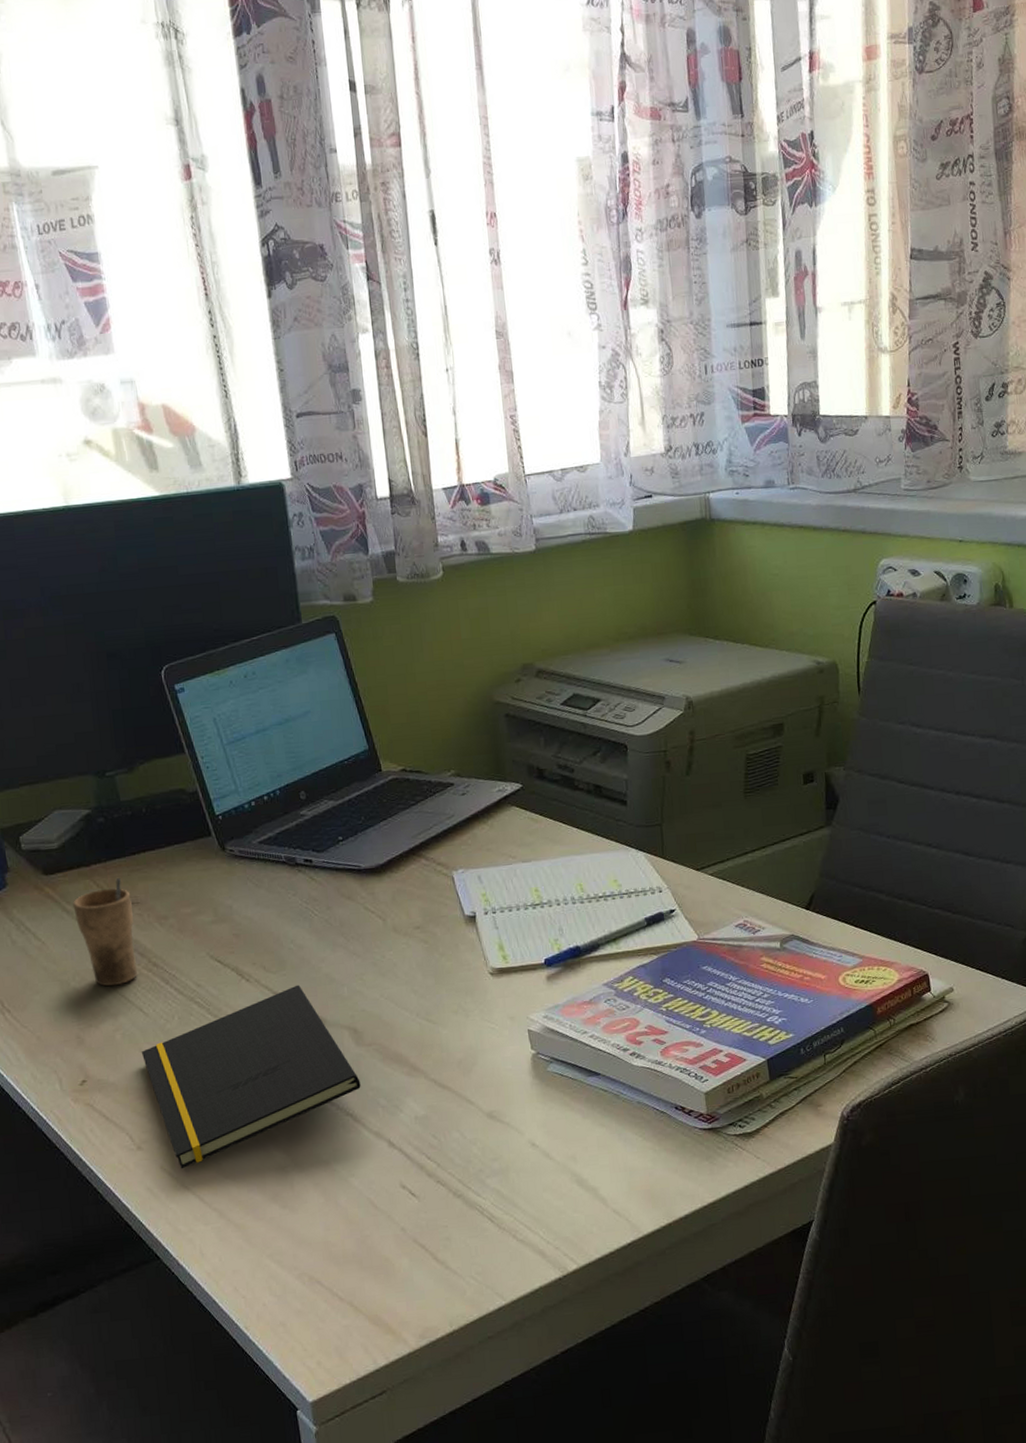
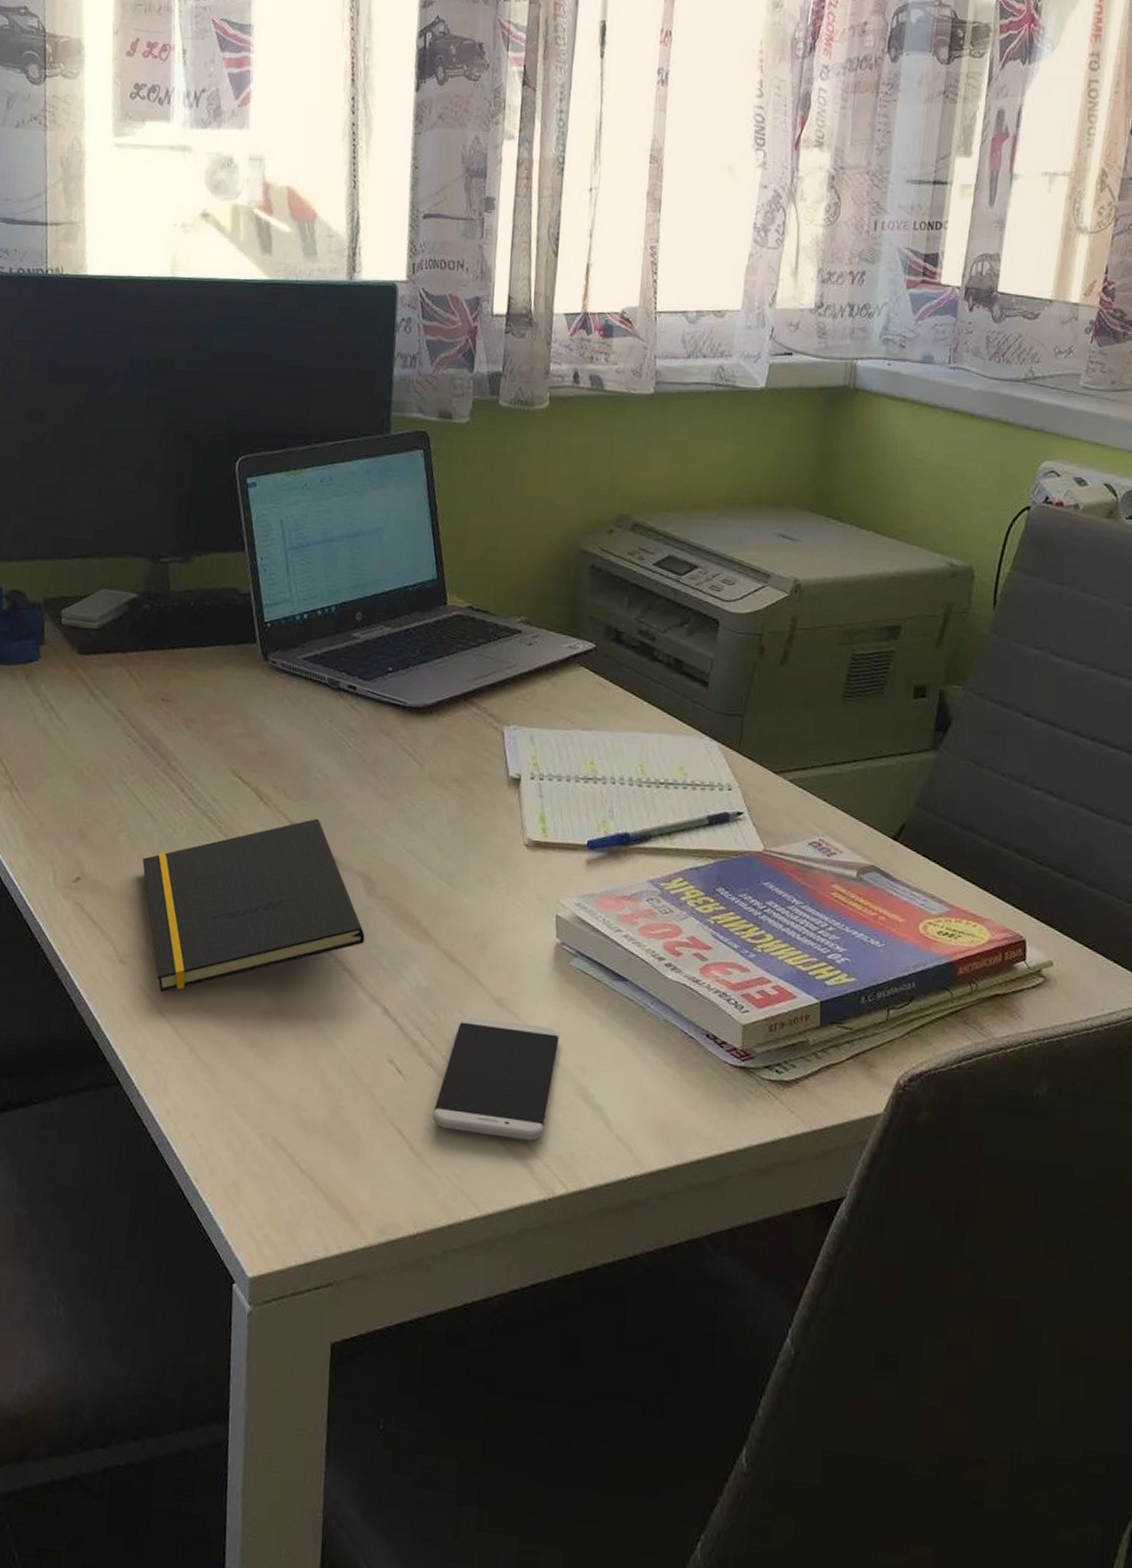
cup: present [73,878,137,987] -> none [101,671,162,784]
smartphone: none [449,1128,550,1235] -> present [432,1016,559,1141]

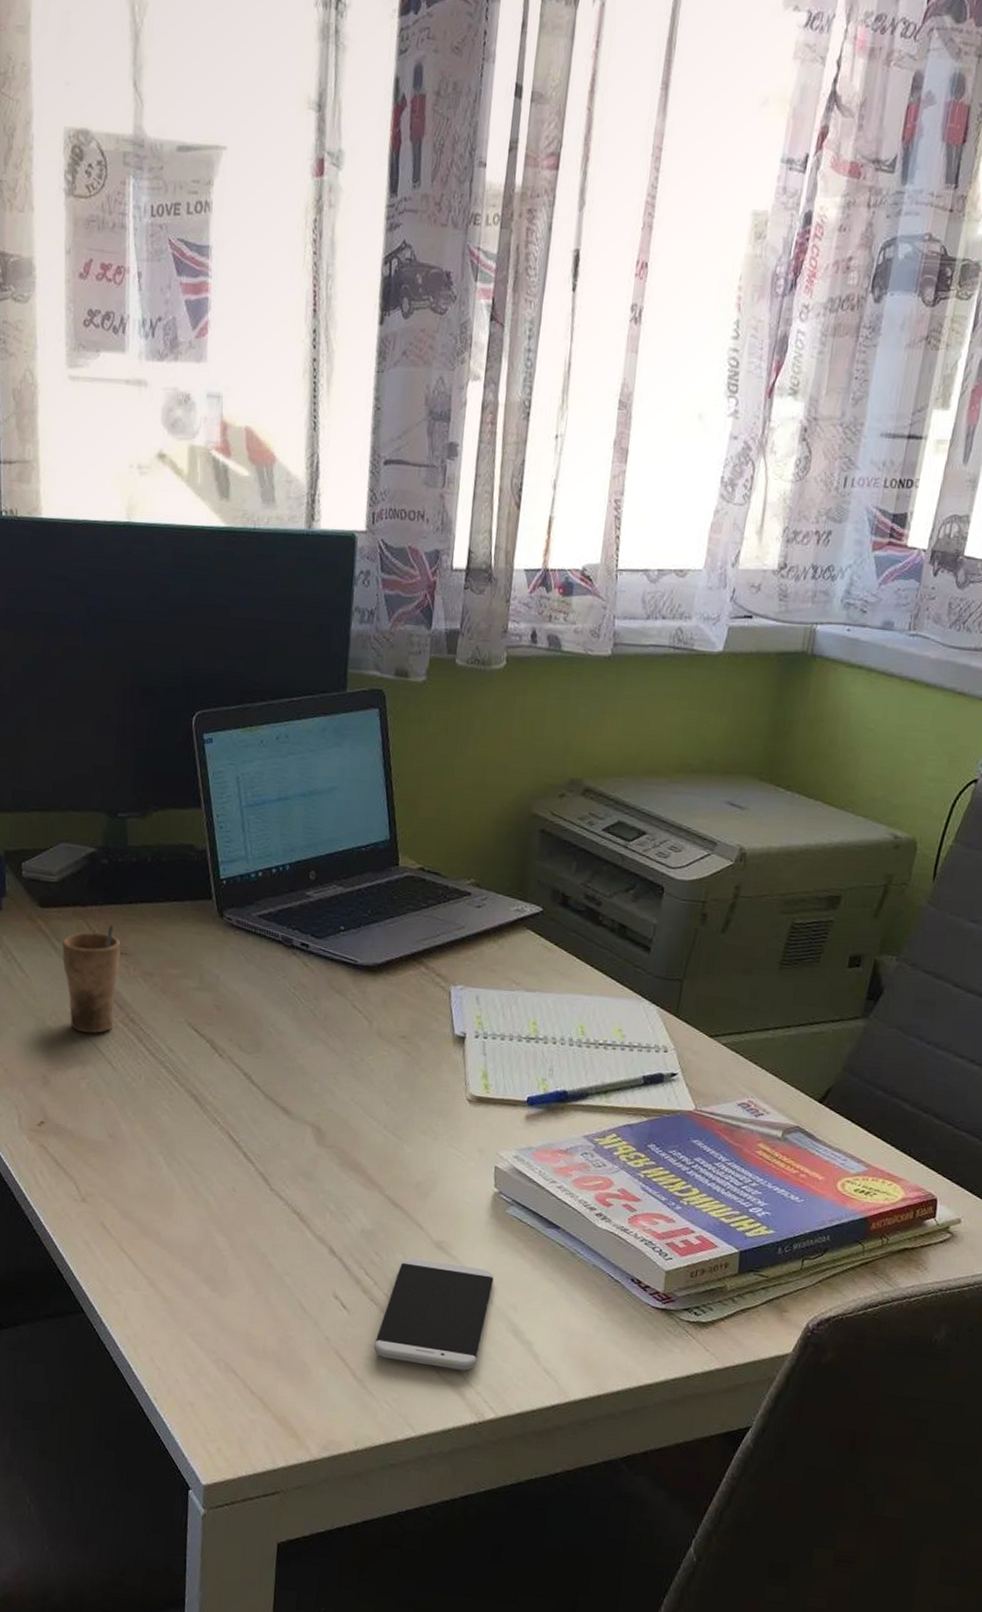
cup: none [101,671,162,784] -> present [62,924,121,1034]
notepad: present [142,818,365,993] -> none [102,1070,314,1230]

